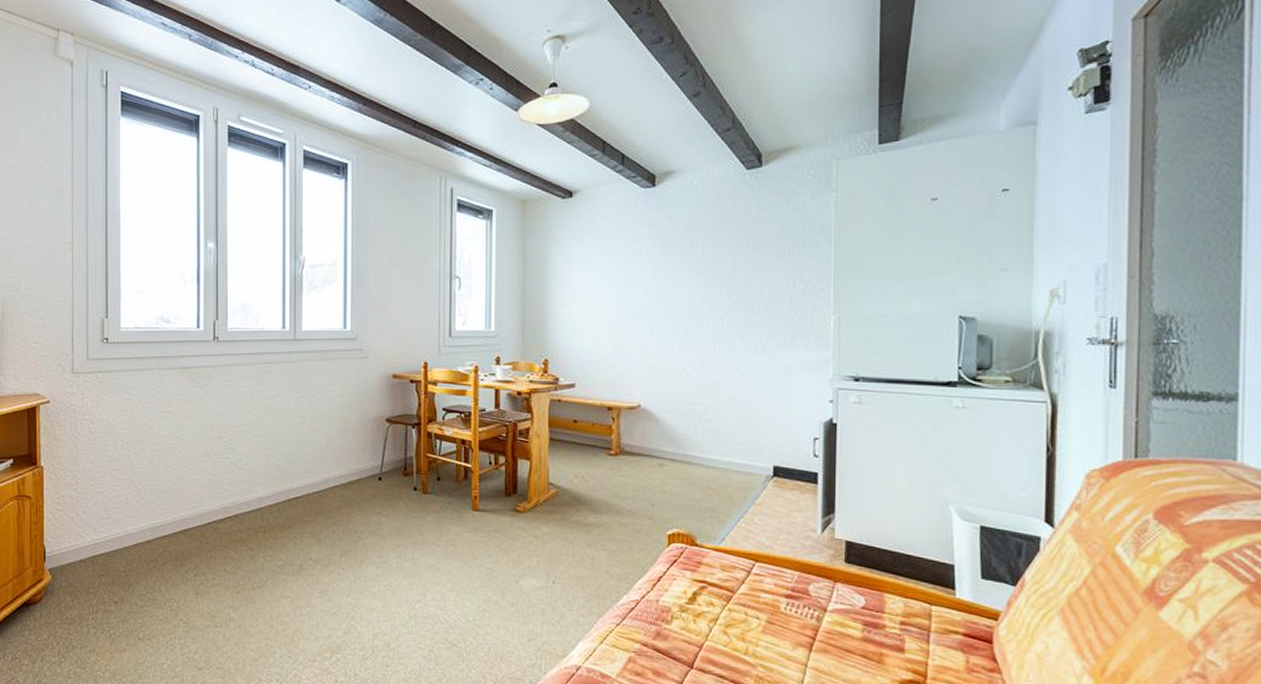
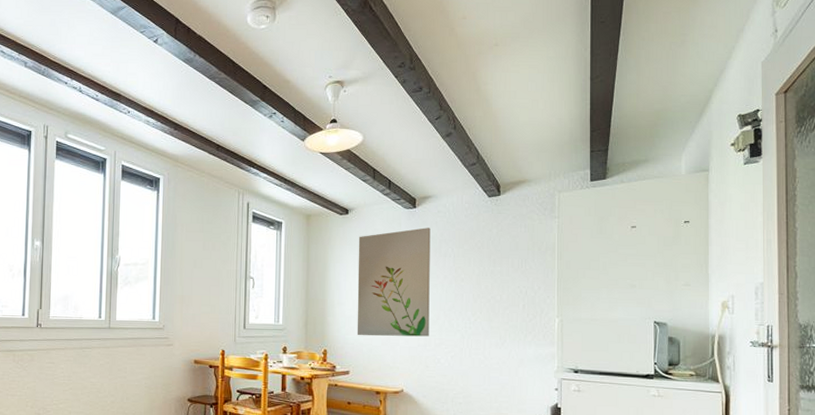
wall art: none [584,210,674,342] -> present [357,228,431,337]

